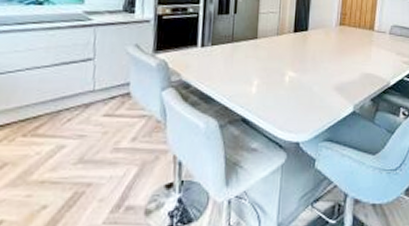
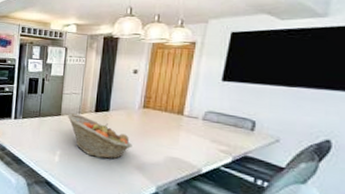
fruit basket: none [264,35,331,84] -> present [67,113,133,160]

